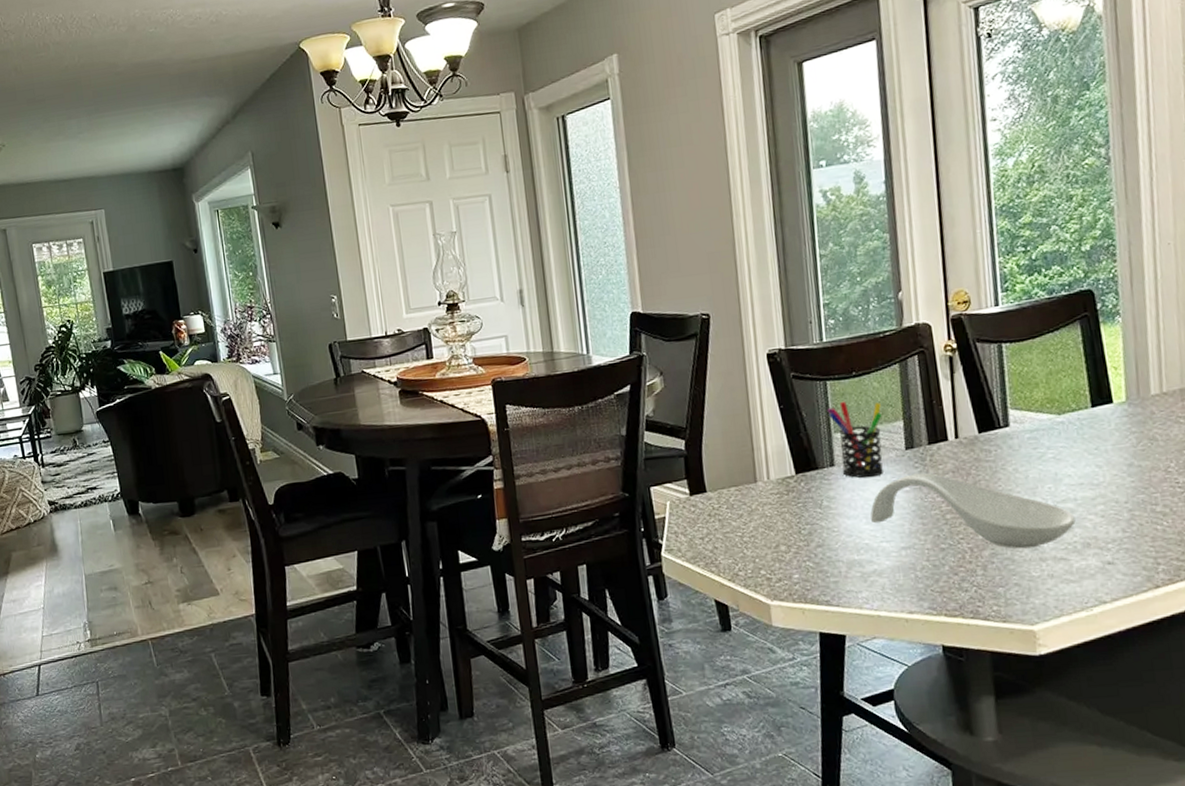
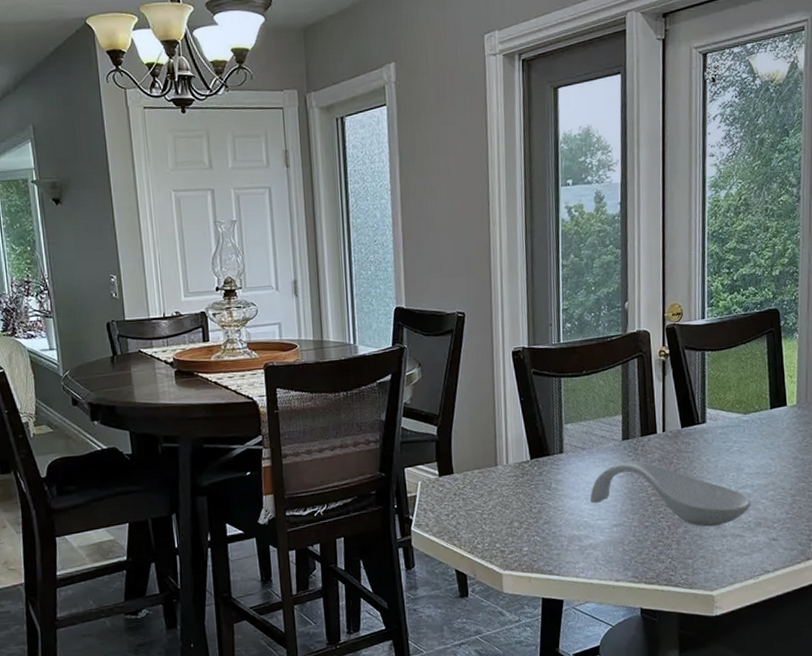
pen holder: present [827,401,885,478] -> none [560,396,605,464]

